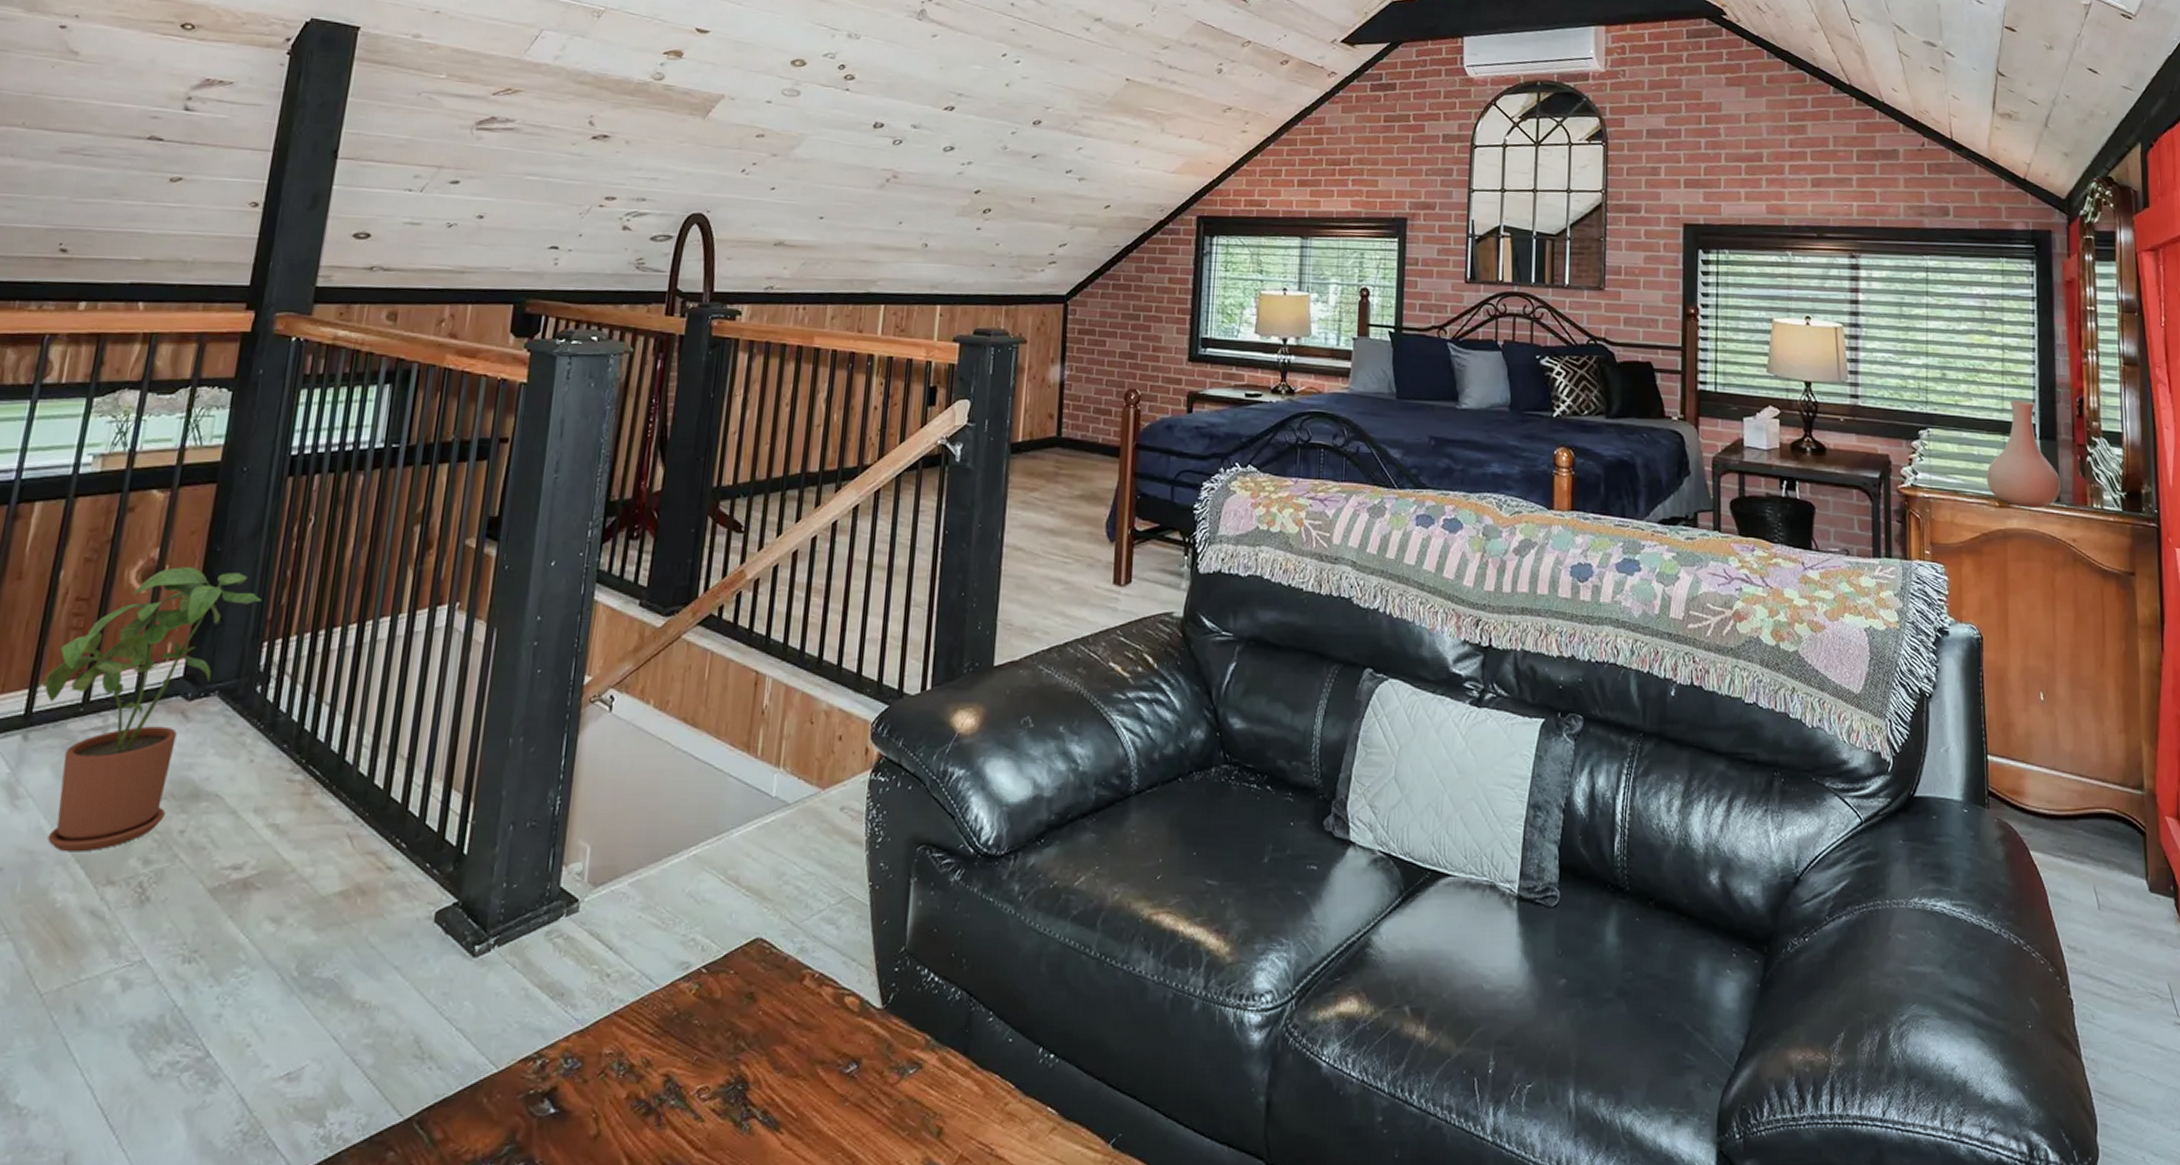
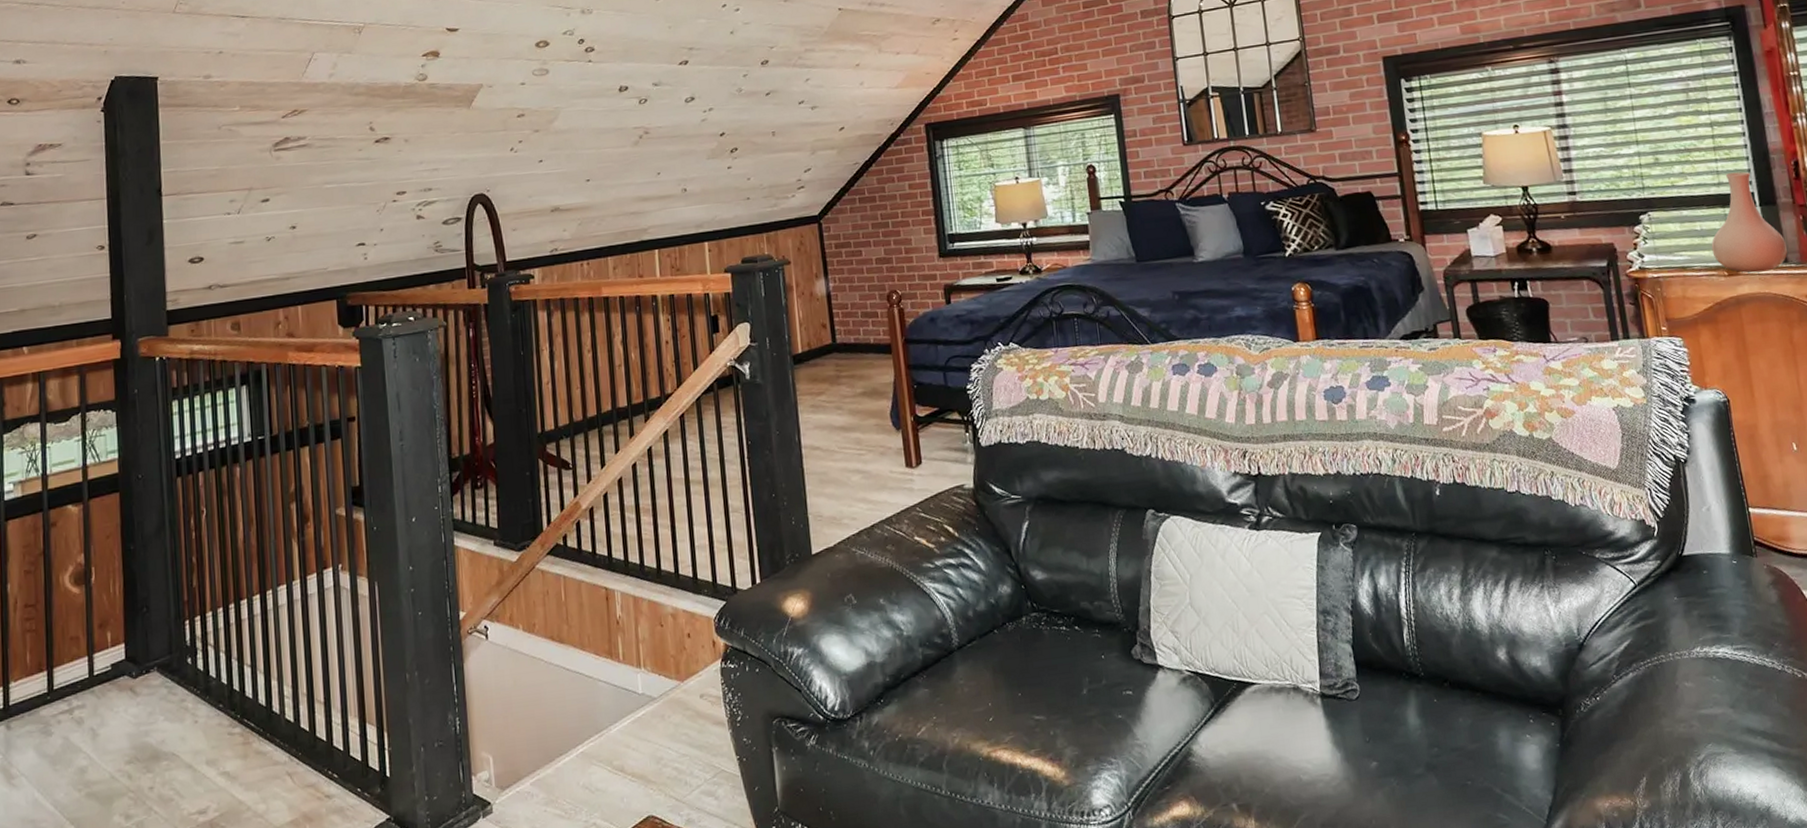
house plant: present [45,567,262,852] -> none [14,565,177,817]

